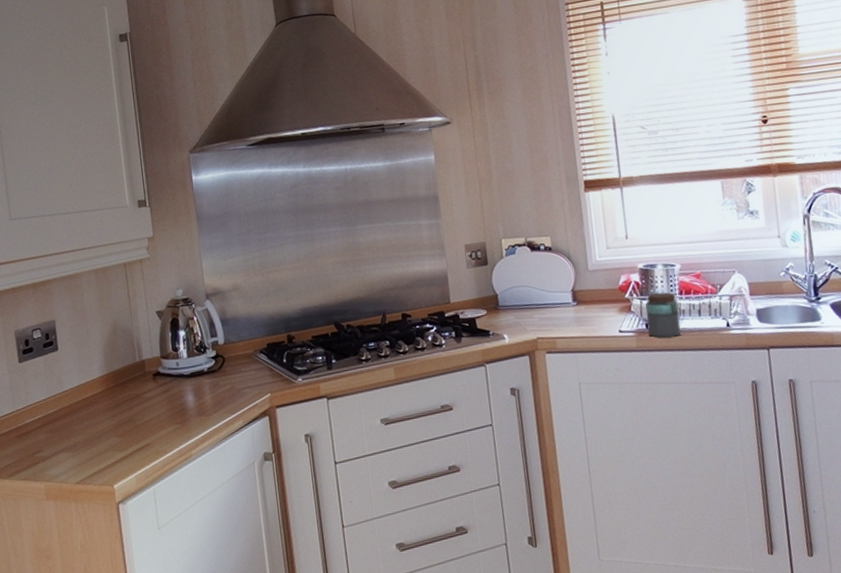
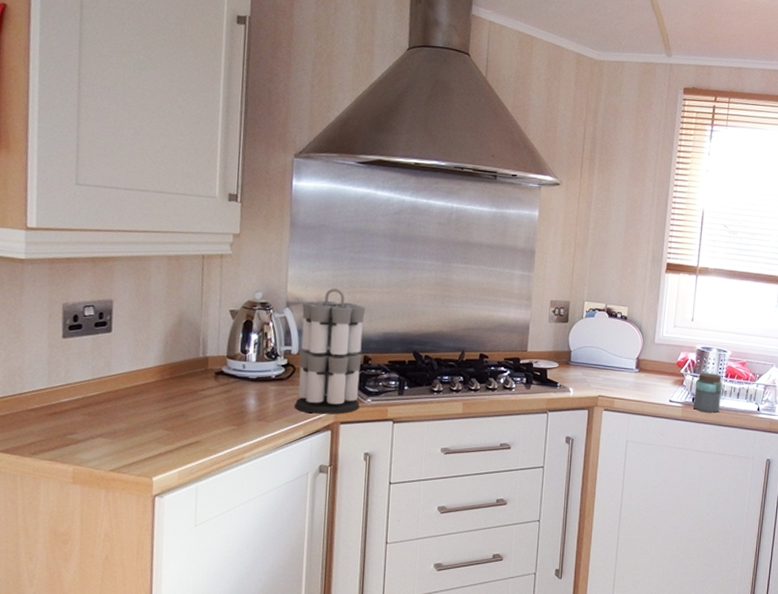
spice rack: none [220,272,293,402] -> present [294,288,365,415]

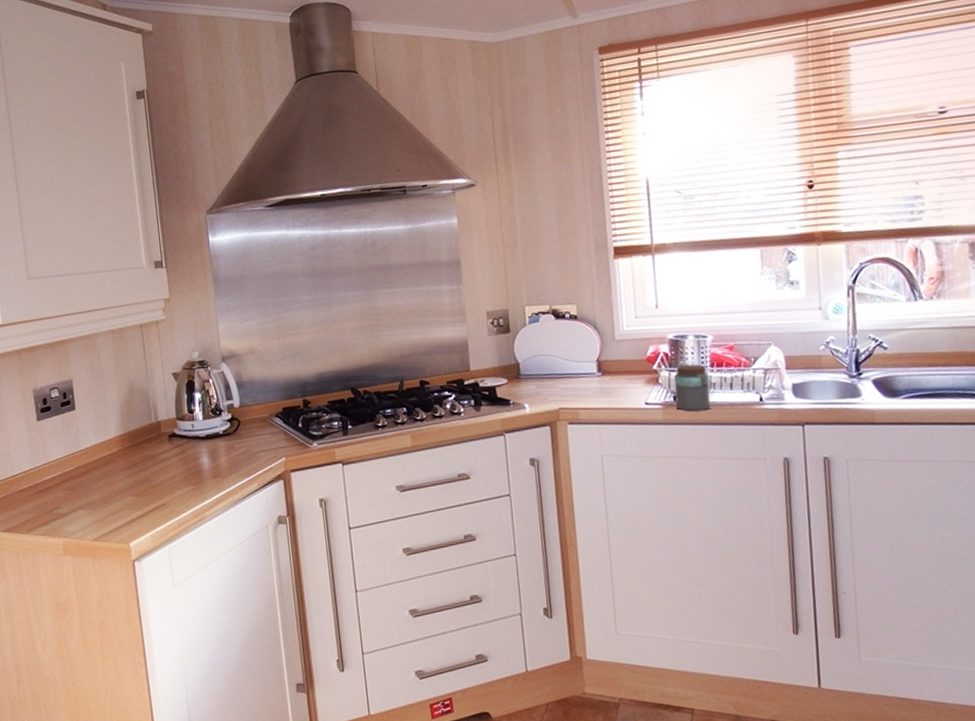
spice rack: present [294,288,365,415] -> none [236,335,308,465]

